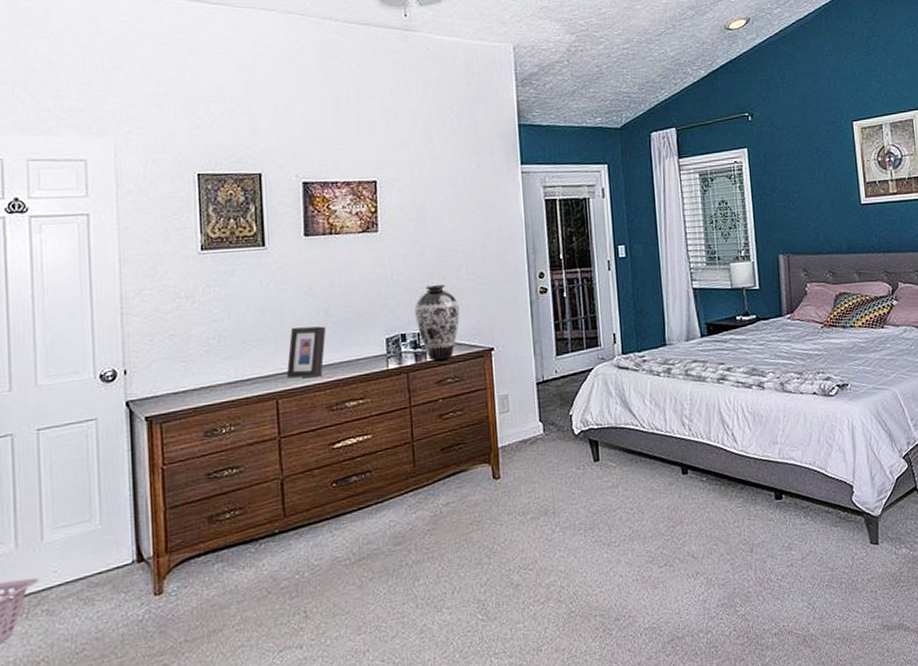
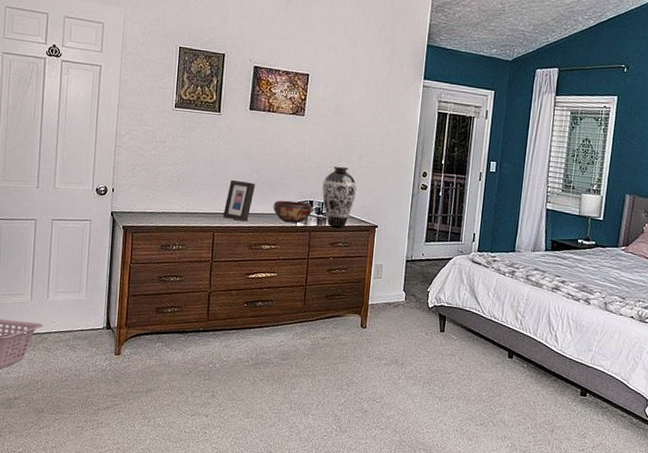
decorative bowl: none [353,337,406,367] -> present [273,200,312,223]

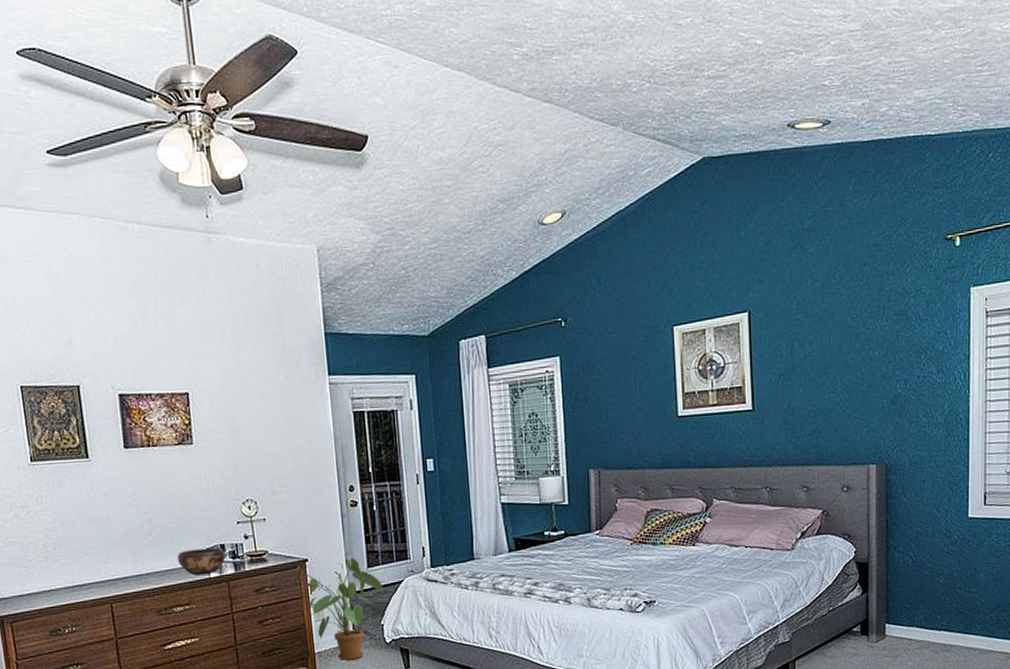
picture frame: present [222,179,256,222] -> none [118,535,151,584]
decorative vase: present [322,166,357,228] -> none [231,496,275,571]
house plant: none [365,229,435,316] -> present [294,558,384,660]

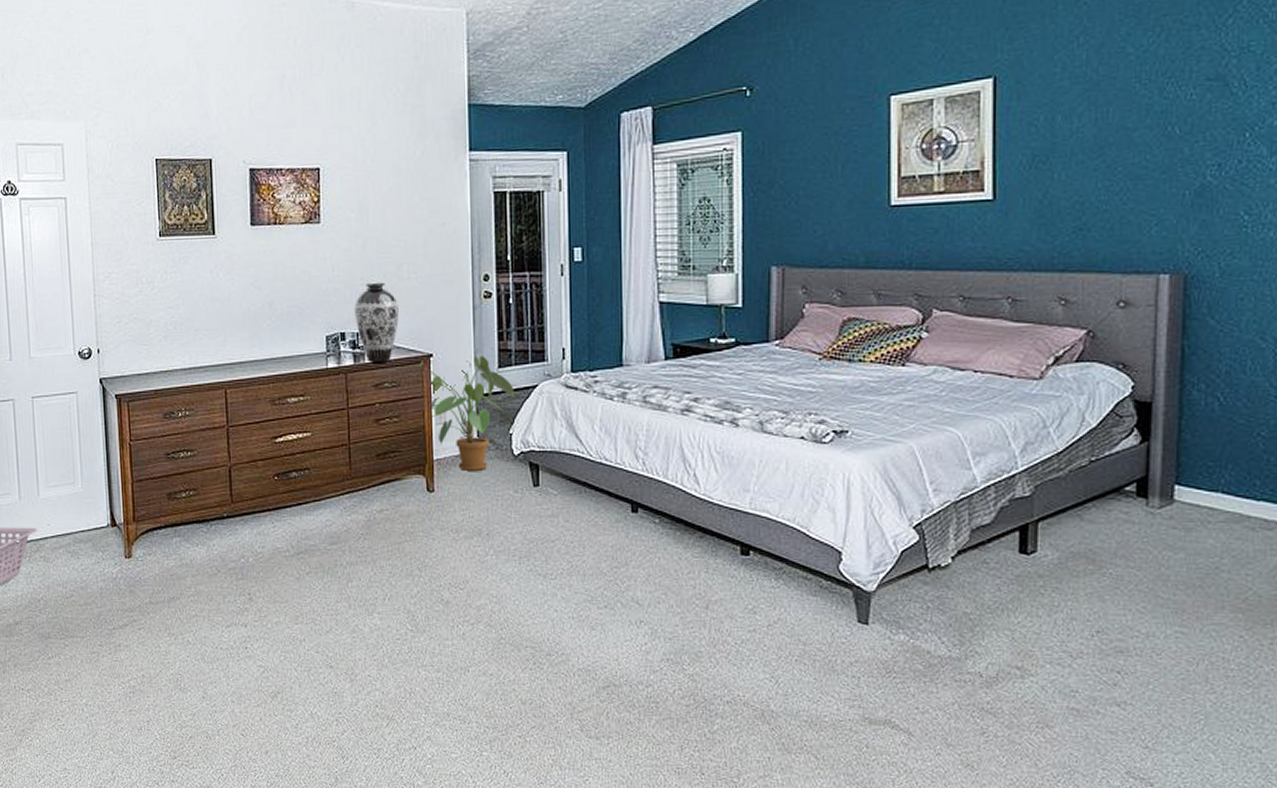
decorative bowl: present [177,547,226,575] -> none [295,335,345,364]
decorative vase: none [231,496,275,571] -> present [354,282,399,364]

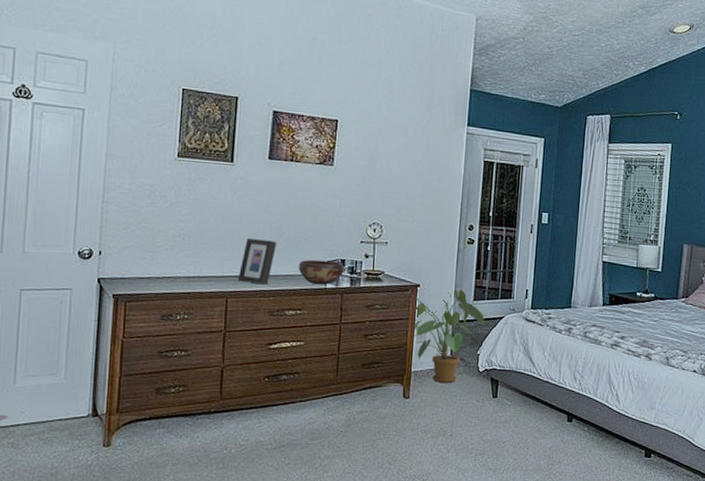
picture frame: none [234,318,271,370] -> present [237,237,278,285]
decorative bowl: none [295,335,345,364] -> present [298,259,345,284]
decorative vase: present [354,282,399,364] -> none [355,220,395,288]

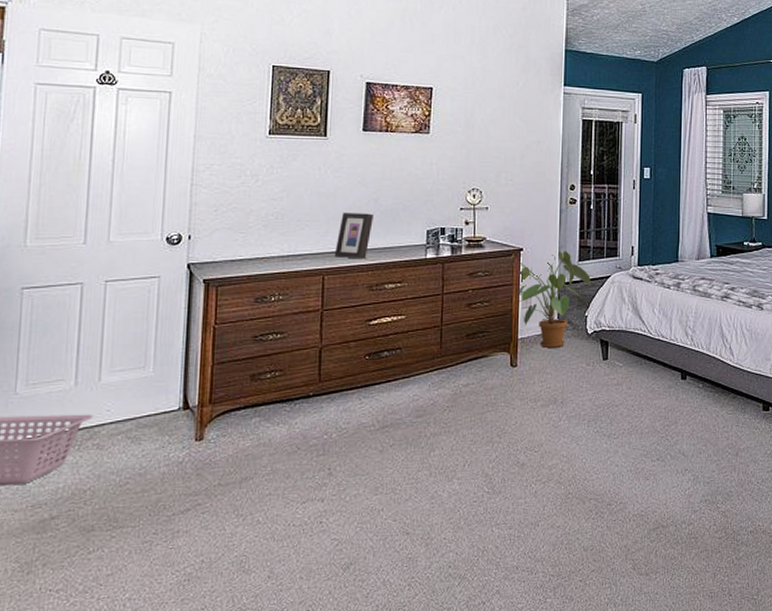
decorative bowl: present [298,259,345,284] -> none [396,230,445,254]

